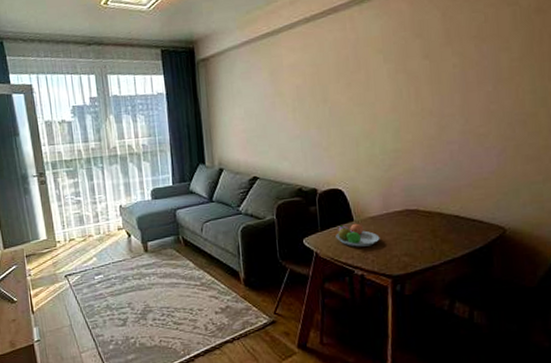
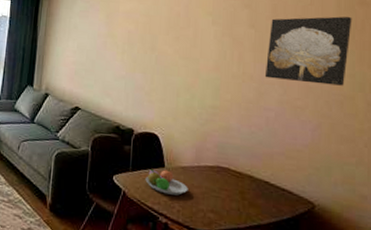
wall art: none [444,27,530,110] -> present [264,16,352,86]

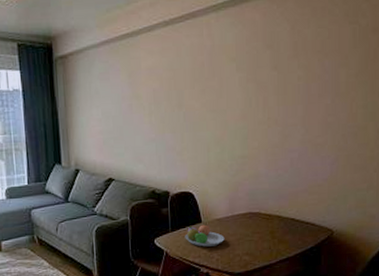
wall art: present [264,16,352,86] -> none [288,46,366,120]

